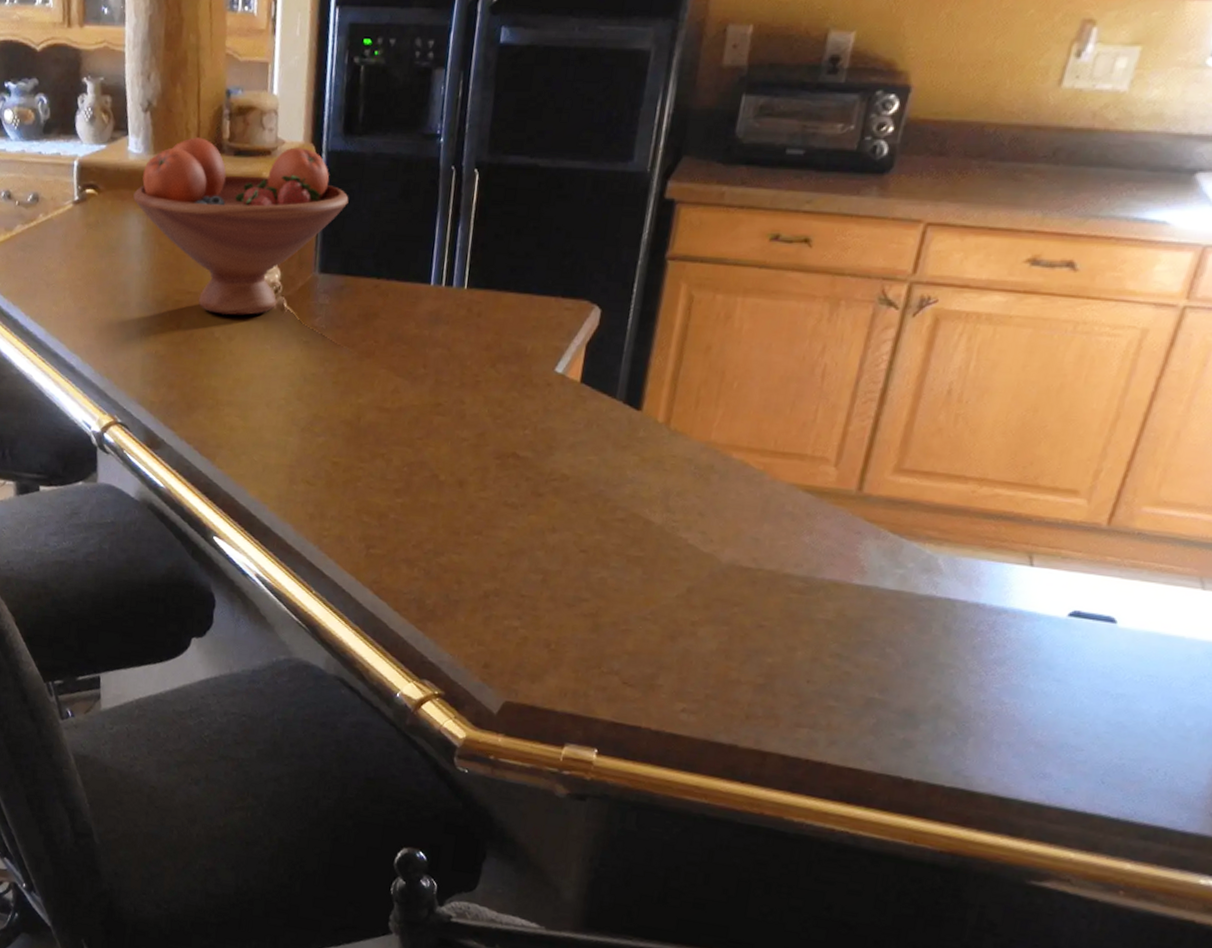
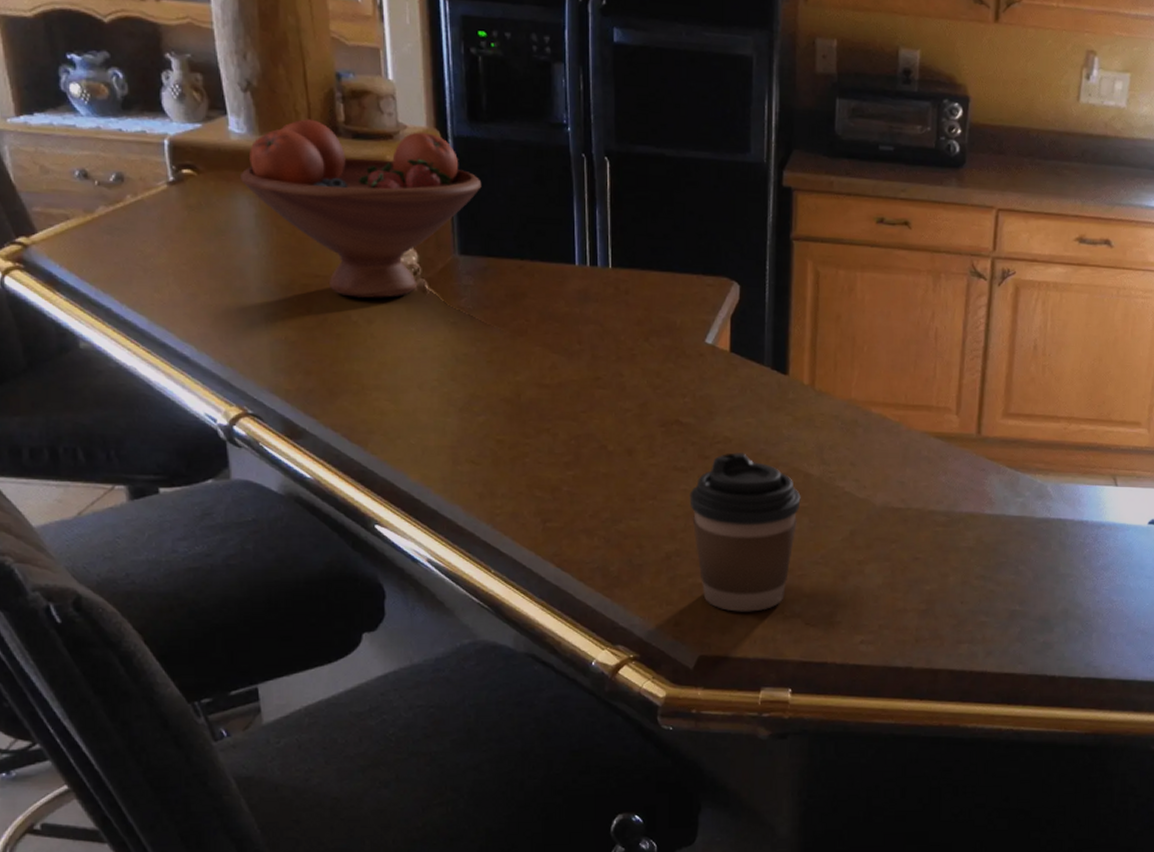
coffee cup: none [515,491,637,664] -> present [689,452,801,612]

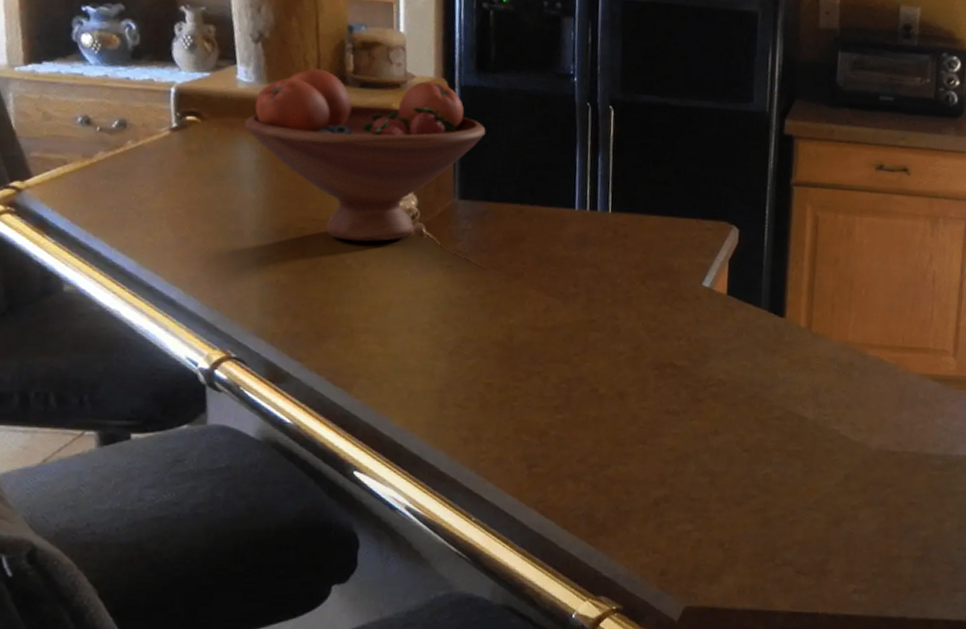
coffee cup: present [689,452,801,612] -> none [680,395,795,560]

